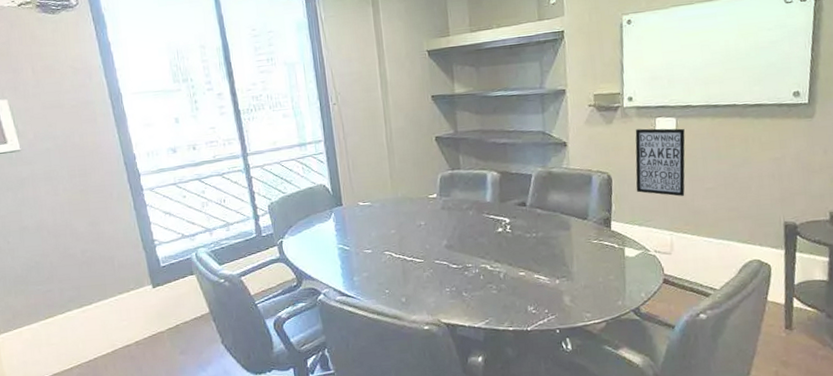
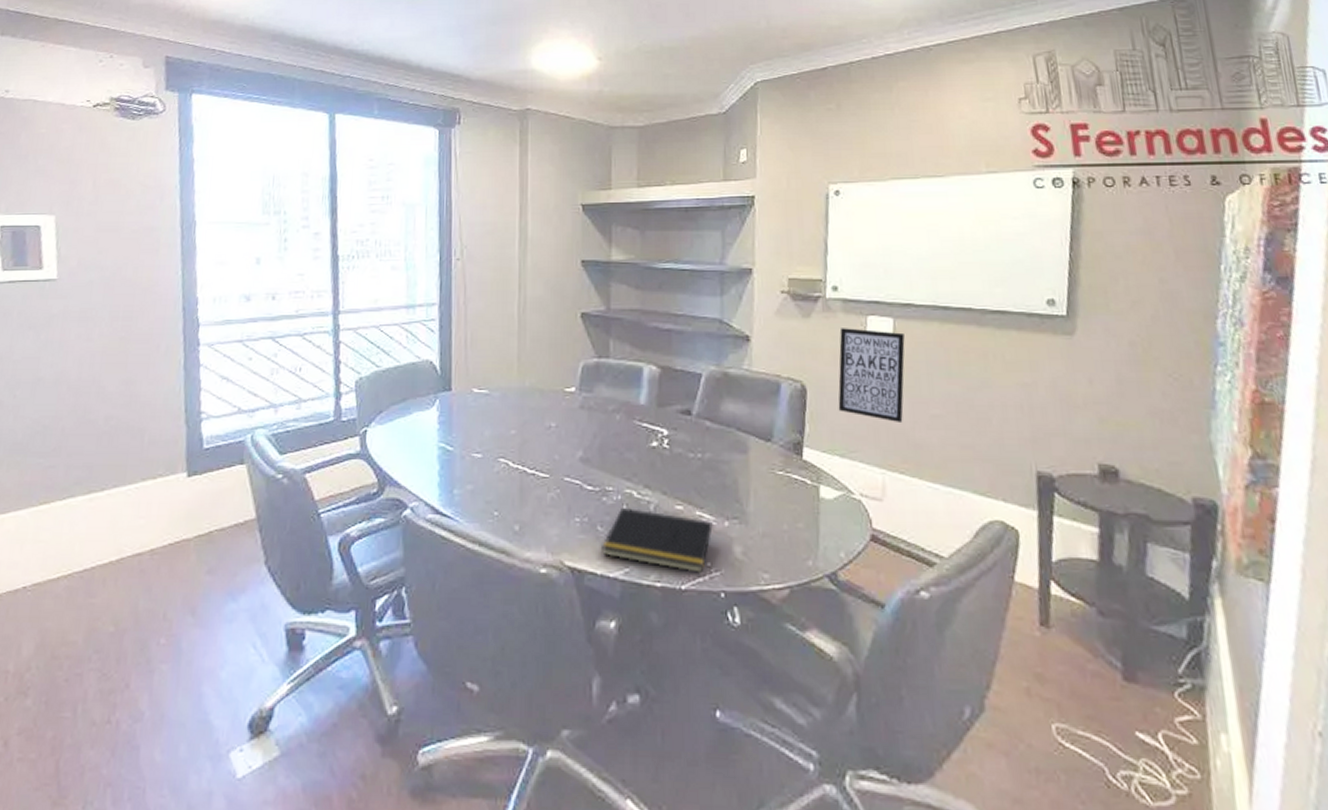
notepad: none [467,277,548,318] -> present [602,508,713,573]

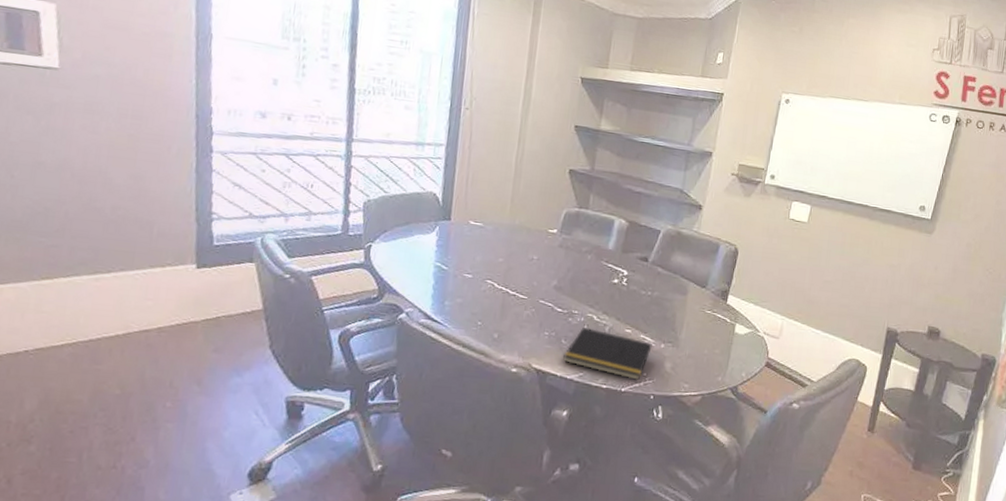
wall art: present [838,328,905,422] -> none [759,208,817,284]

